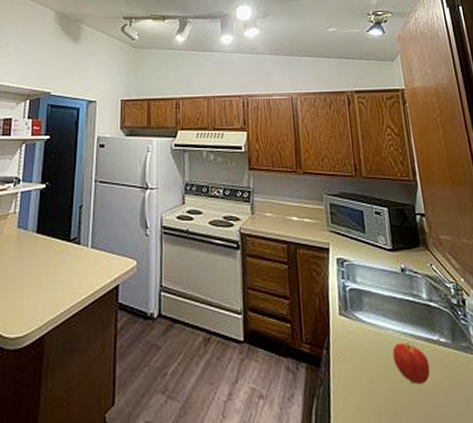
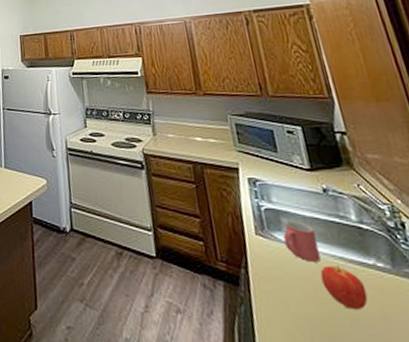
mug: none [363,300,394,340] -> present [283,221,321,262]

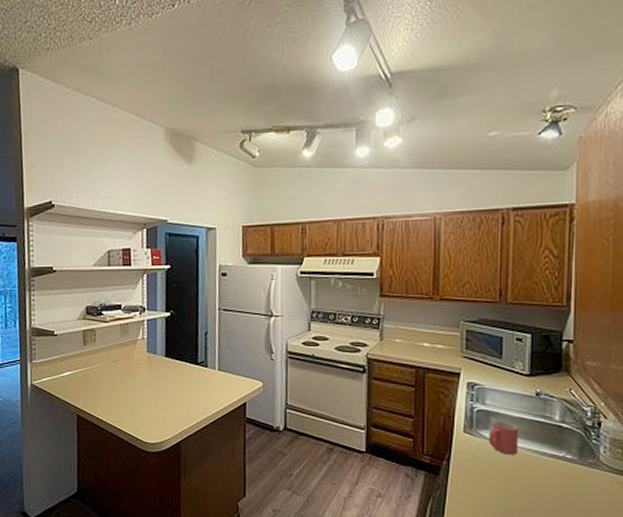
apple: present [320,265,368,311] -> none [514,457,551,493]

